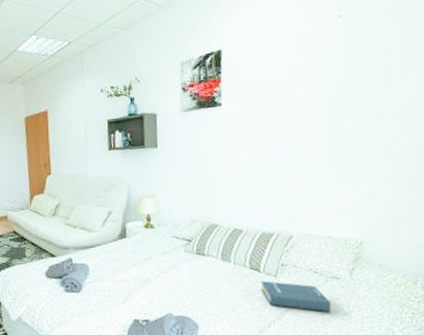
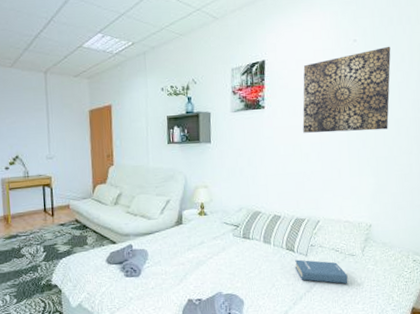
wall art: none [269,19,391,133] -> present [302,46,391,133]

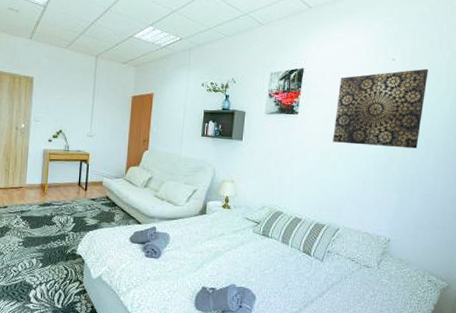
hardback book: present [294,259,348,285] -> none [309,263,361,295]

